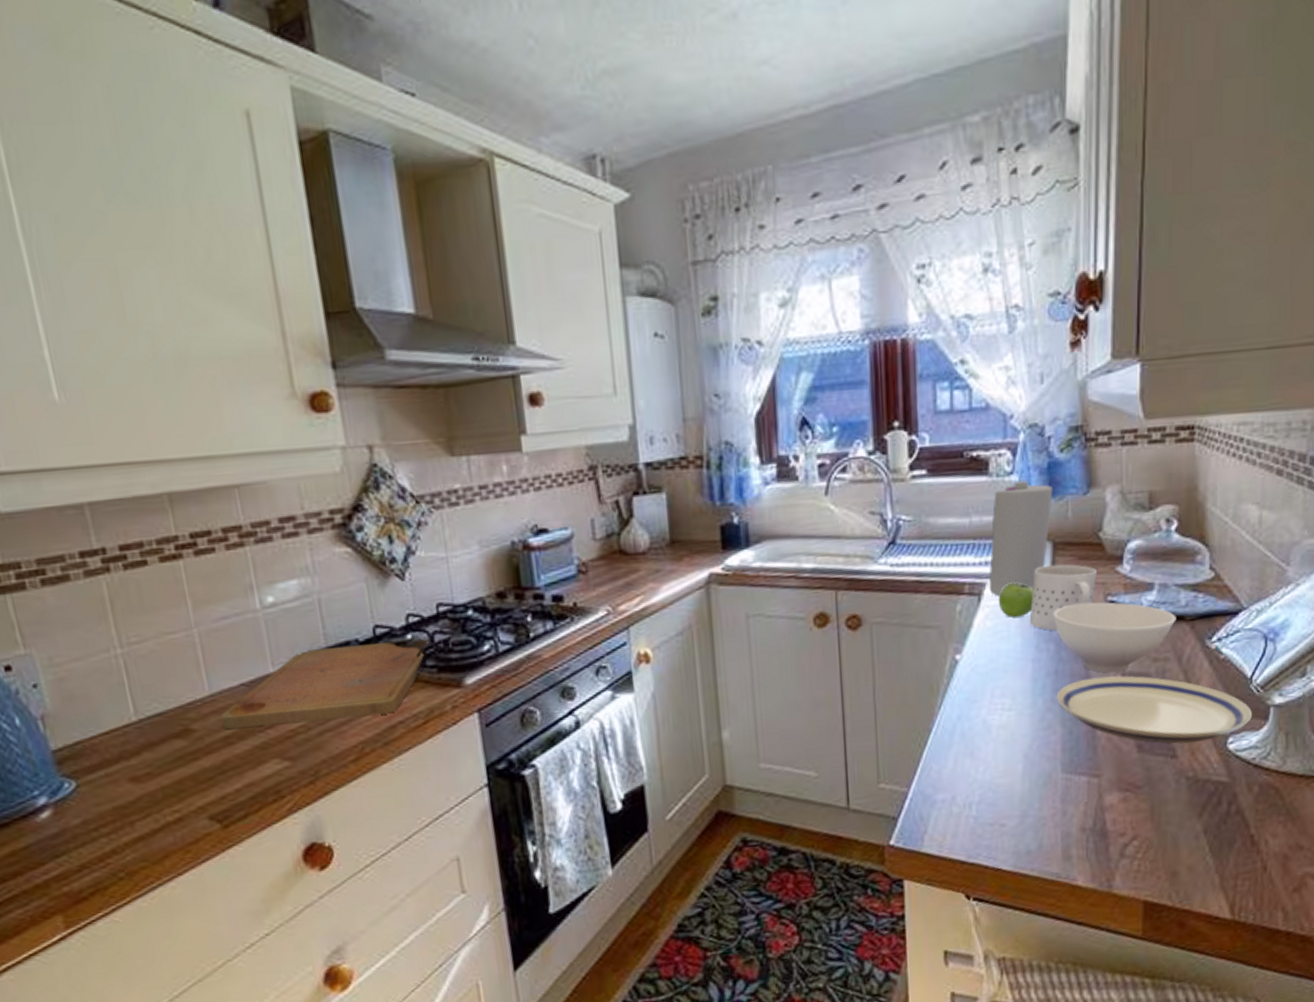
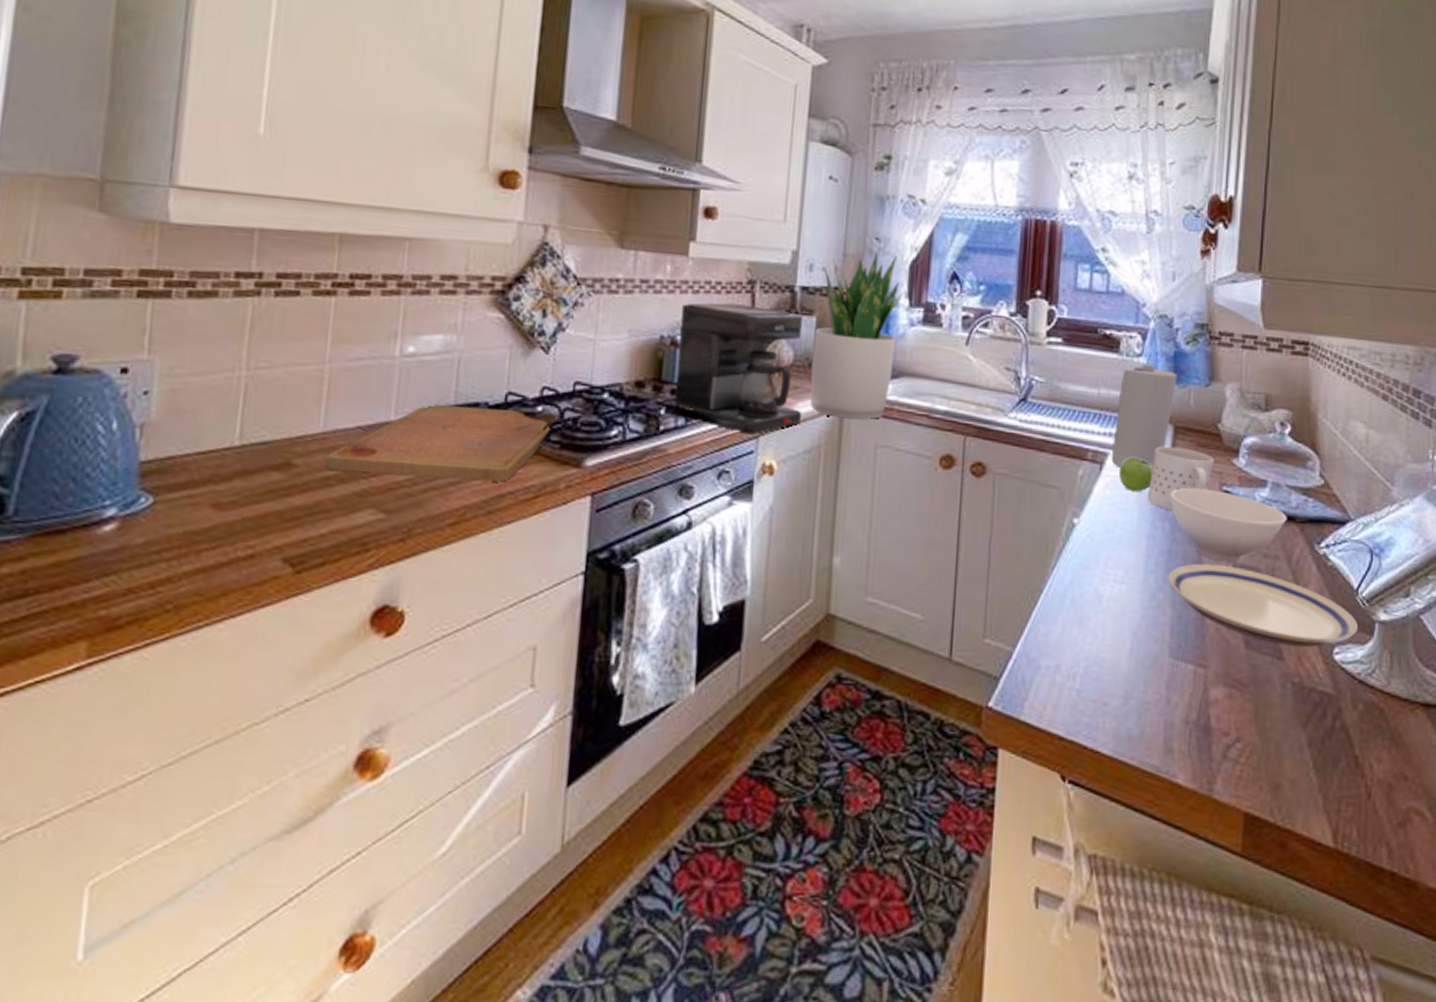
coffee maker: none [526,492,669,627] -> present [672,302,804,435]
planter: none [665,409,753,595] -> present [809,251,904,420]

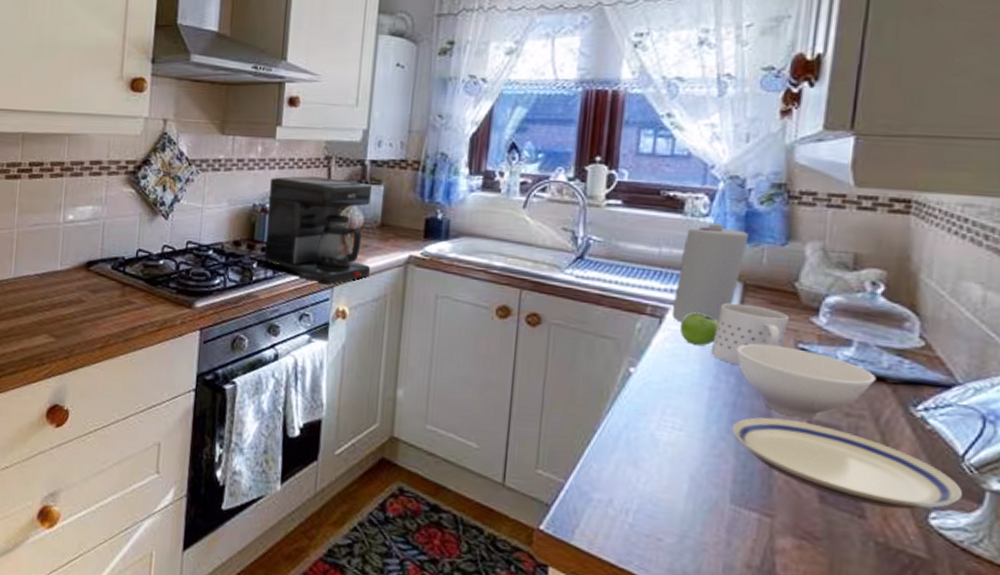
cutting board: present [326,404,563,482] -> none [16,258,178,318]
planter: present [809,251,904,420] -> none [377,127,465,275]

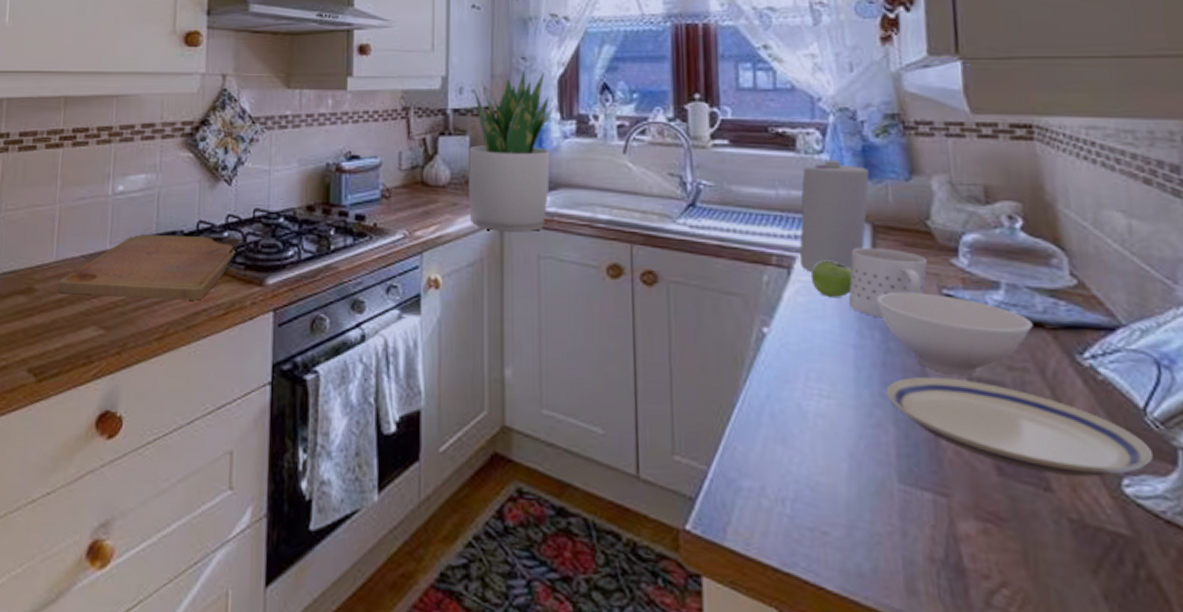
cutting board: none [16,258,178,318] -> present [58,234,245,301]
coffee maker: present [262,176,373,285] -> none [341,130,463,251]
planter: none [377,127,465,275] -> present [467,70,555,233]

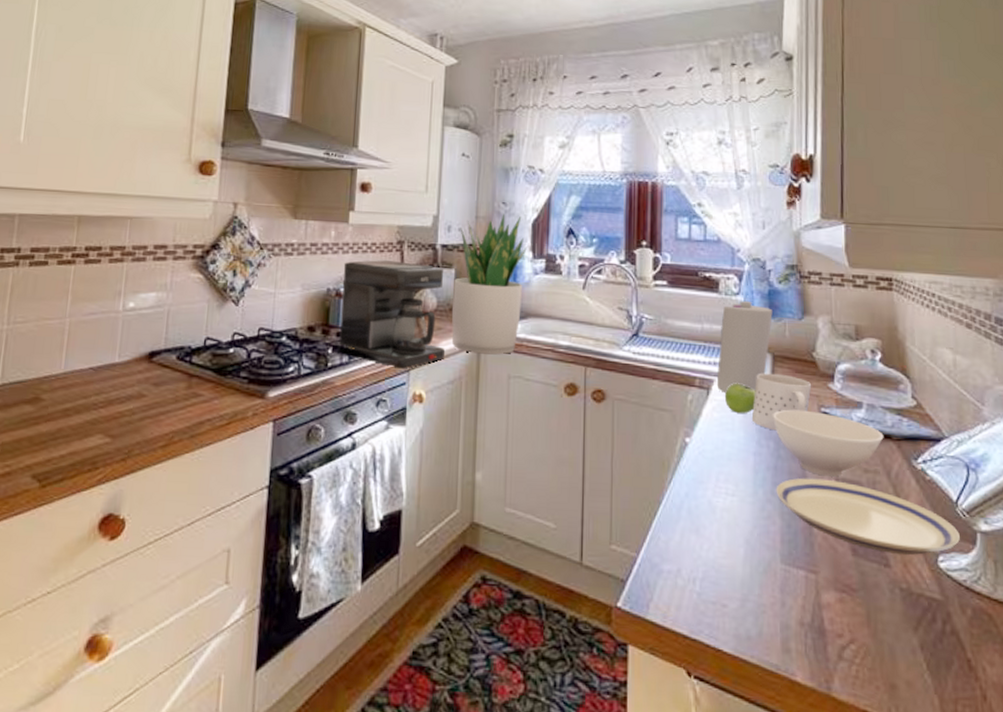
cutting board: present [58,234,245,301] -> none [66,349,250,411]
coffee maker: none [341,130,463,251] -> present [338,260,446,369]

